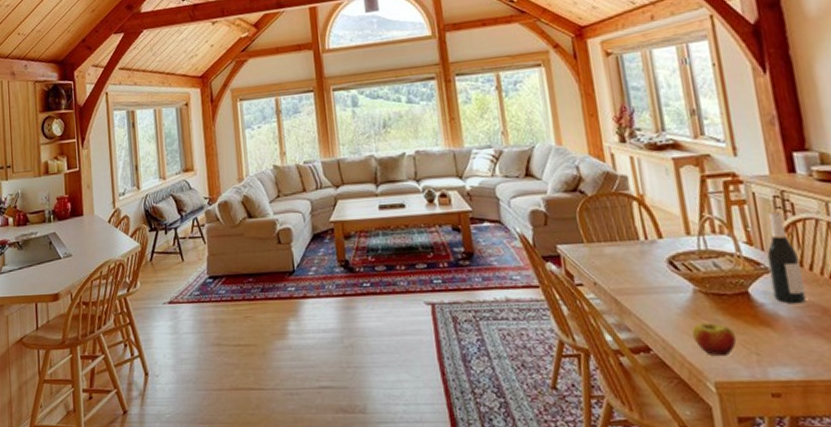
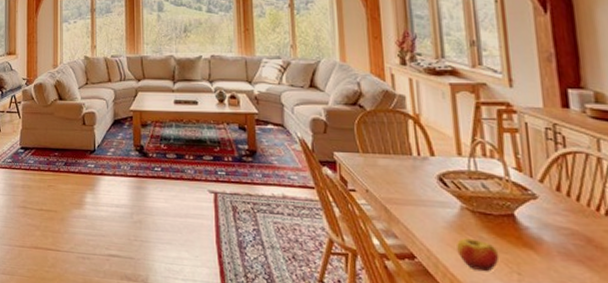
wine bottle: present [766,210,806,304] -> none [535,141,571,231]

